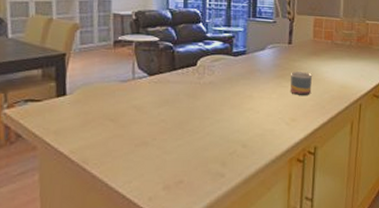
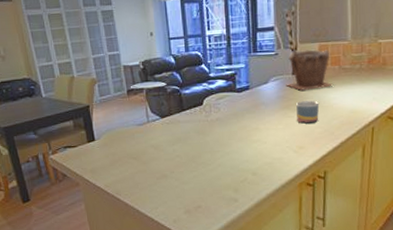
plant pot: none [282,21,326,61] -> present [286,49,334,91]

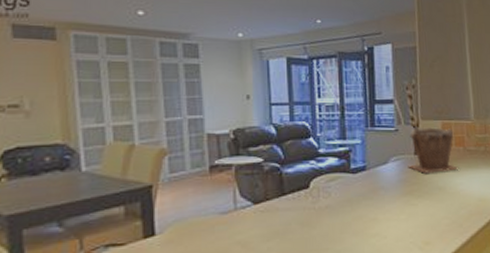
mug: present [296,100,320,124] -> none [420,185,446,214]

